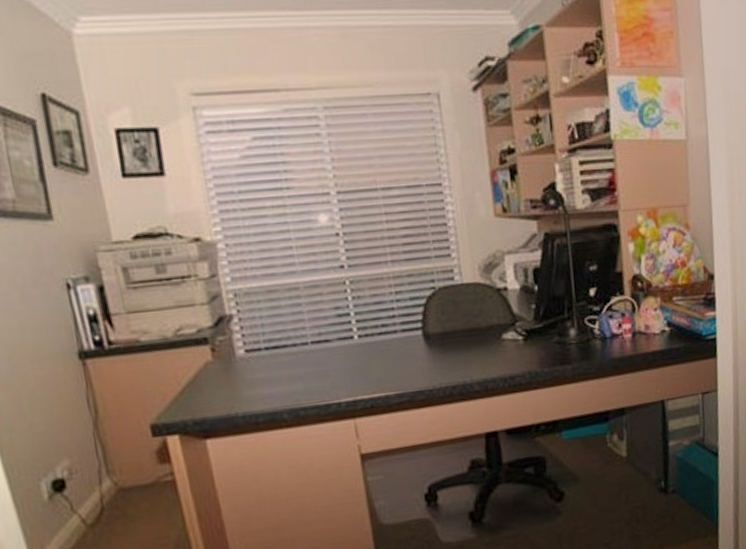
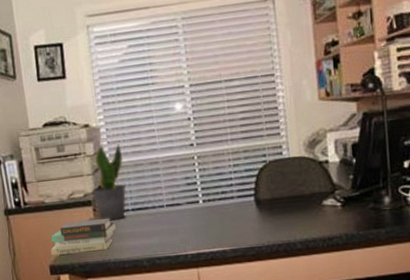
books: none [151,359,244,411] -> present [50,217,116,255]
potted plant: none [206,263,257,363] -> present [91,144,127,221]

